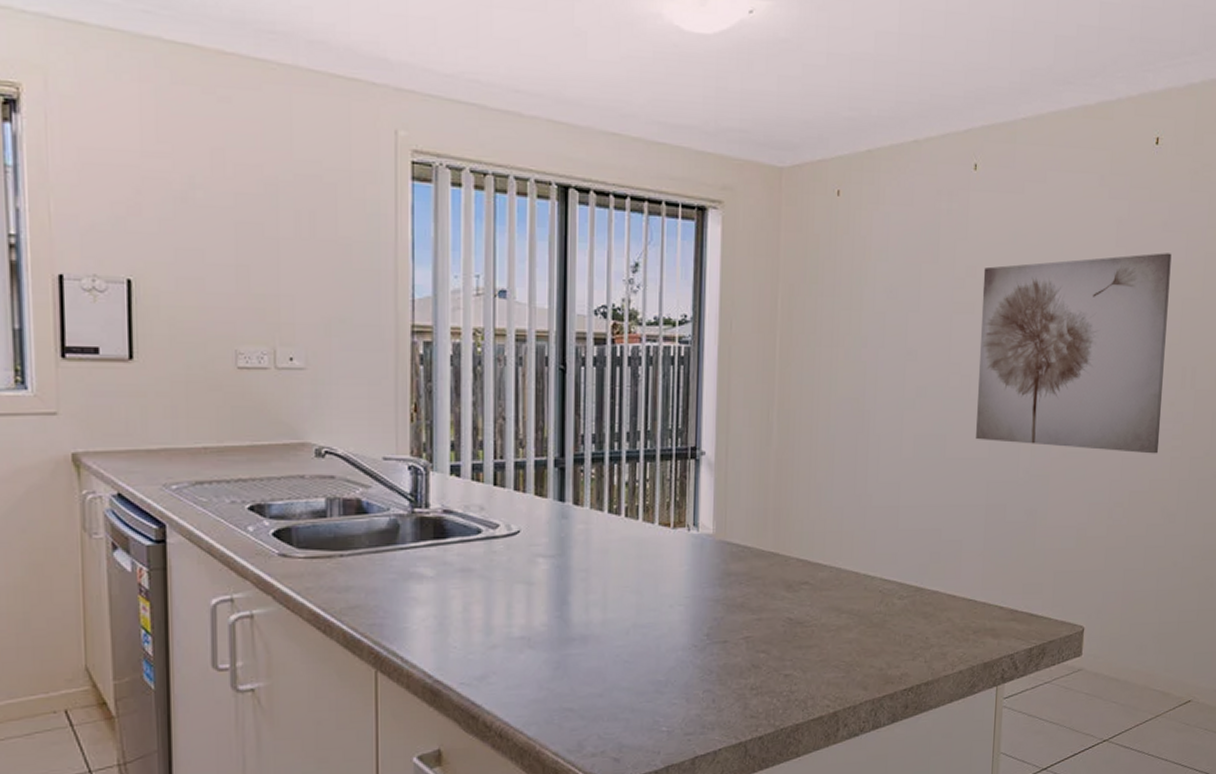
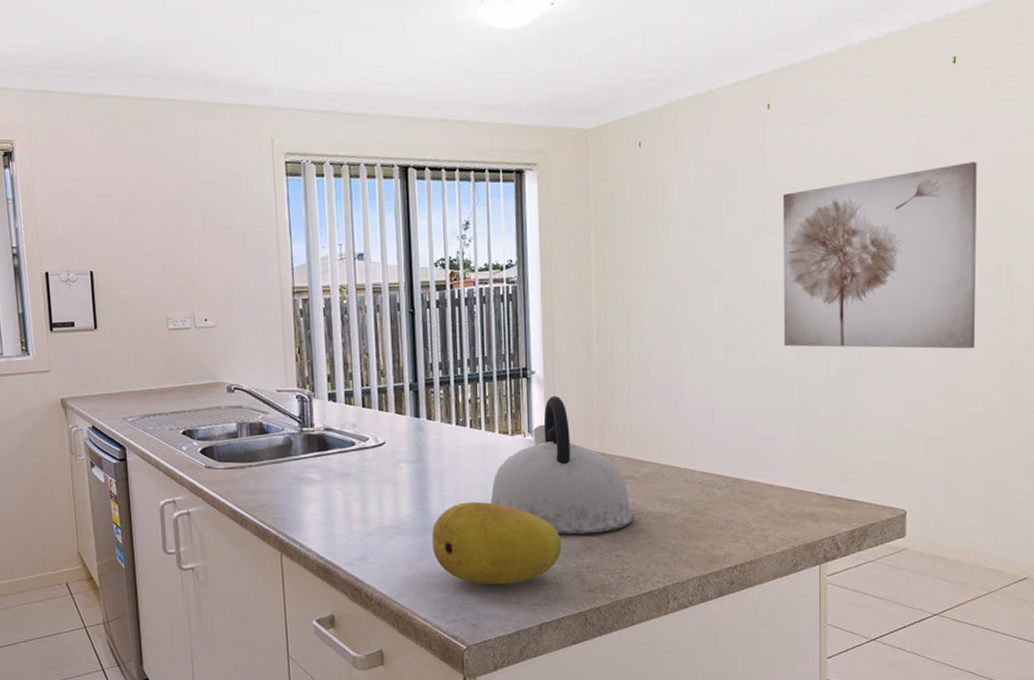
fruit: none [571,608,724,711] -> present [432,501,562,585]
kettle: none [644,482,807,649] -> present [491,395,634,534]

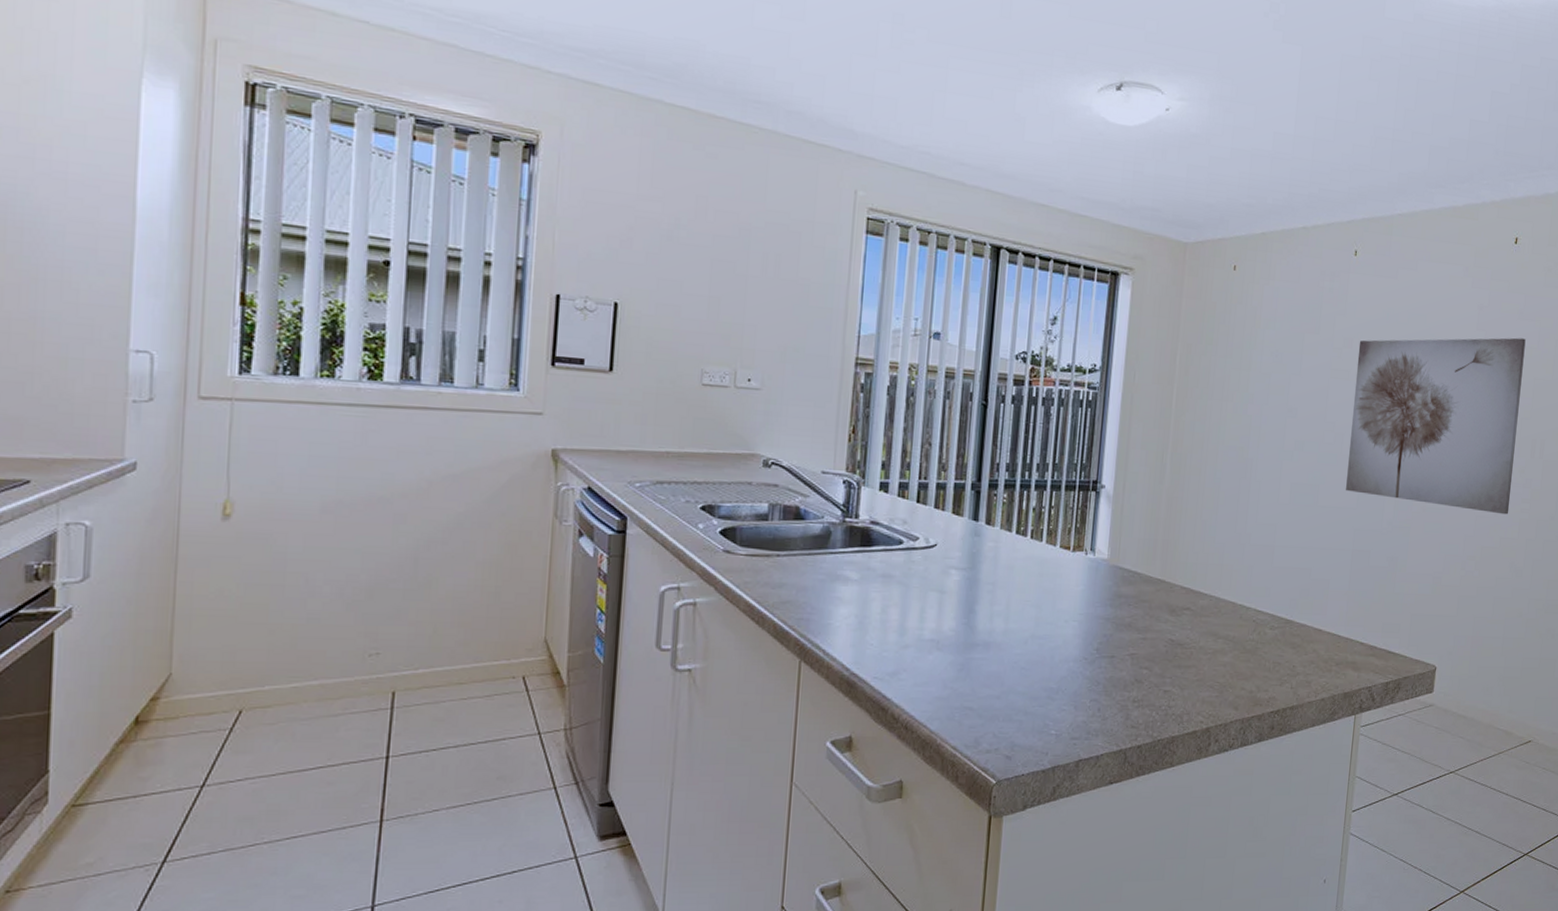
fruit: present [432,501,562,585] -> none [973,620,1111,714]
kettle: present [491,395,634,534] -> none [1042,514,1187,665]

